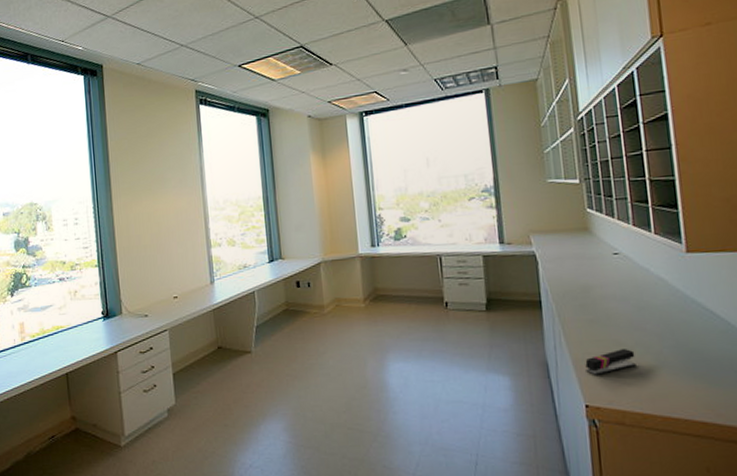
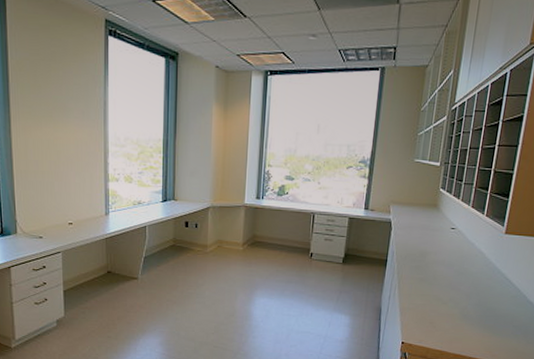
stapler: present [585,348,636,375] -> none [408,302,447,321]

